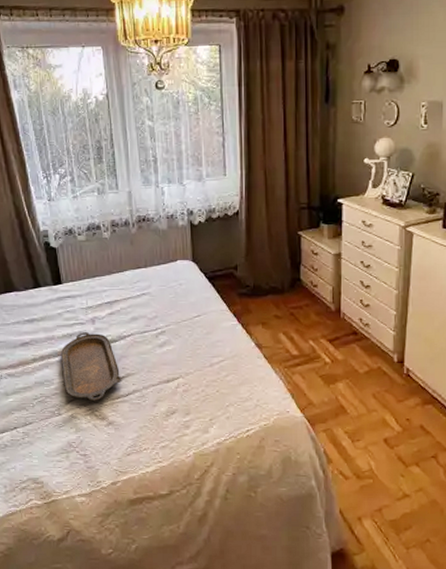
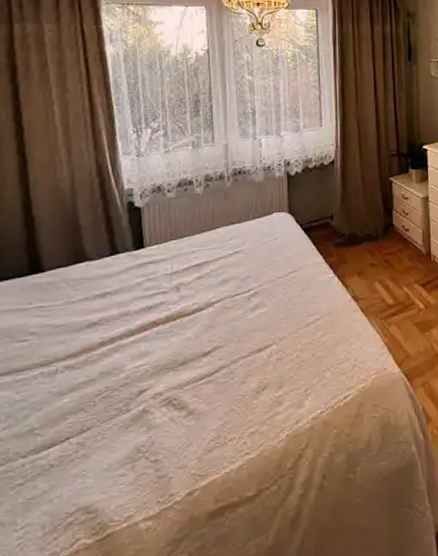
serving tray: present [60,331,121,402] -> none [135,301,207,388]

